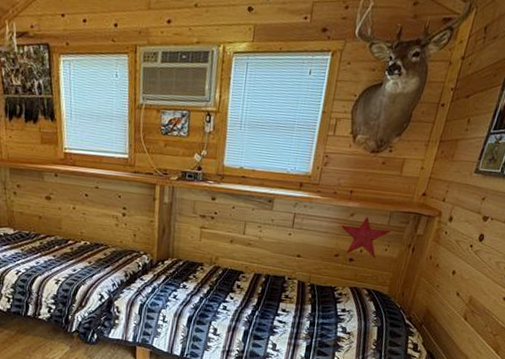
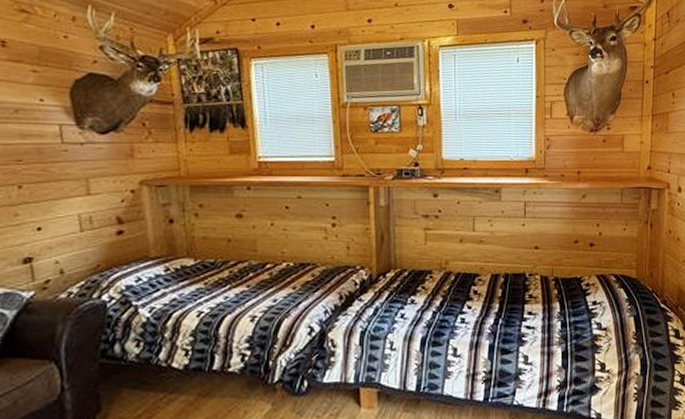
decorative star: present [340,216,392,259] -> none [574,196,627,240]

